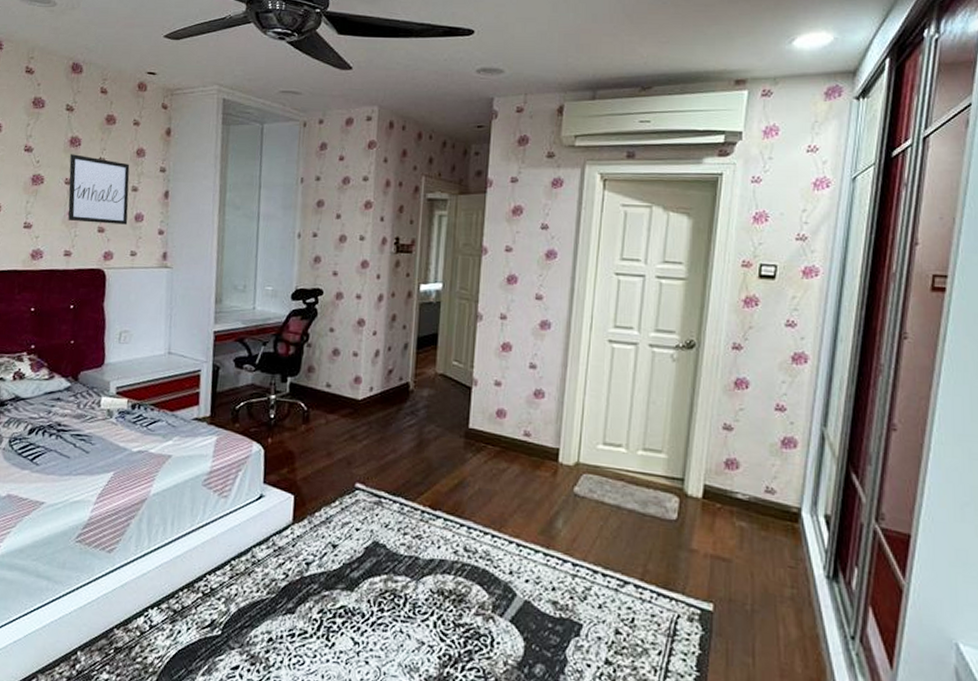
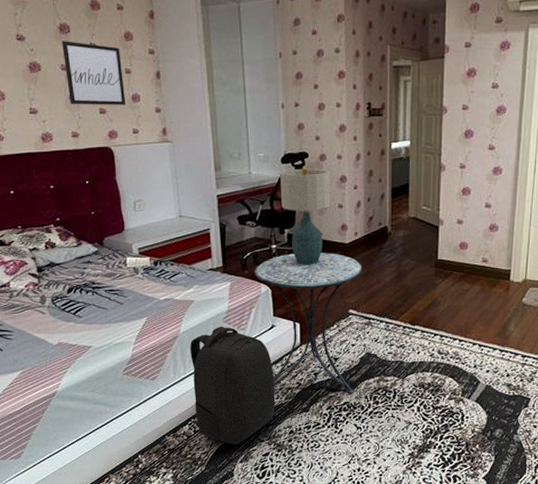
backpack: none [147,490,257,651] -> present [189,326,275,445]
side table: none [246,407,377,594] -> present [254,253,363,393]
table lamp: none [286,307,346,423] -> present [280,168,331,265]

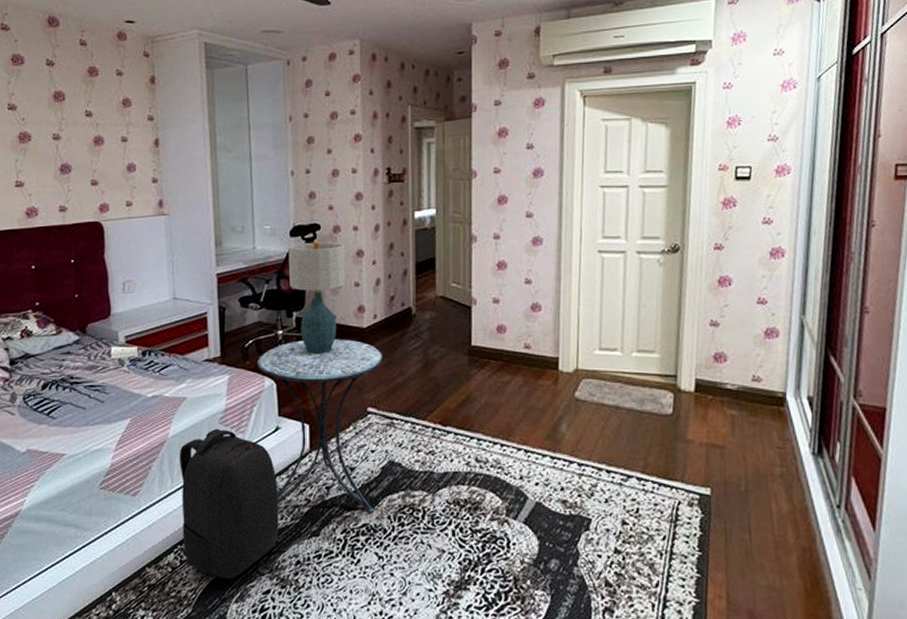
wall art: present [62,41,126,105] -> none [55,109,121,177]

